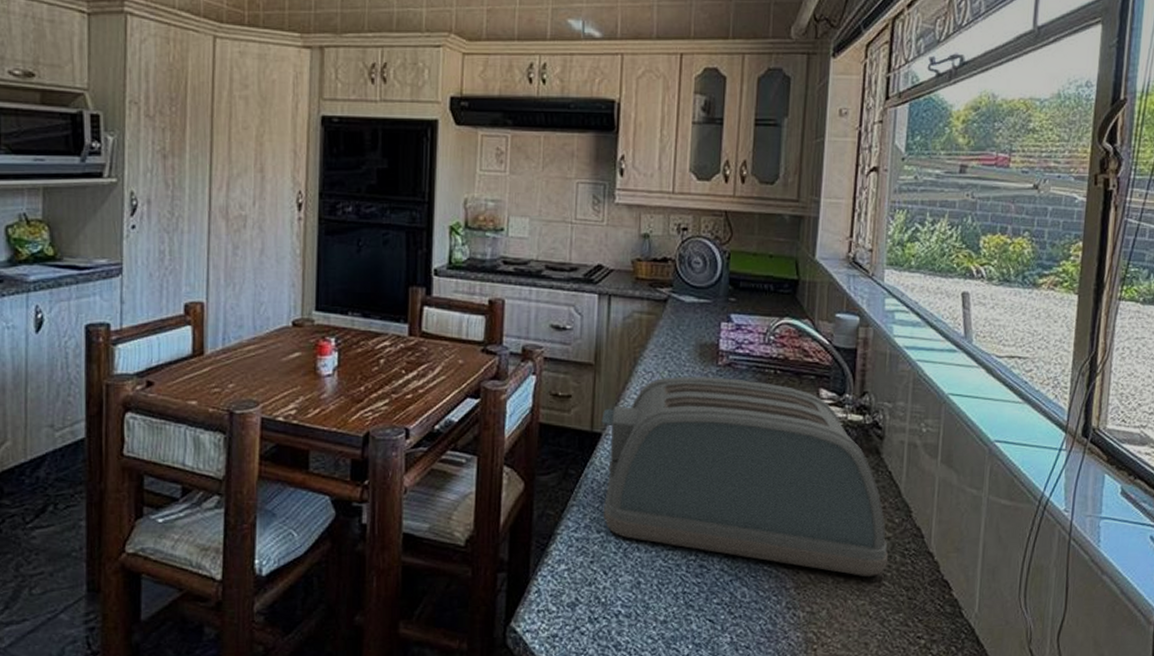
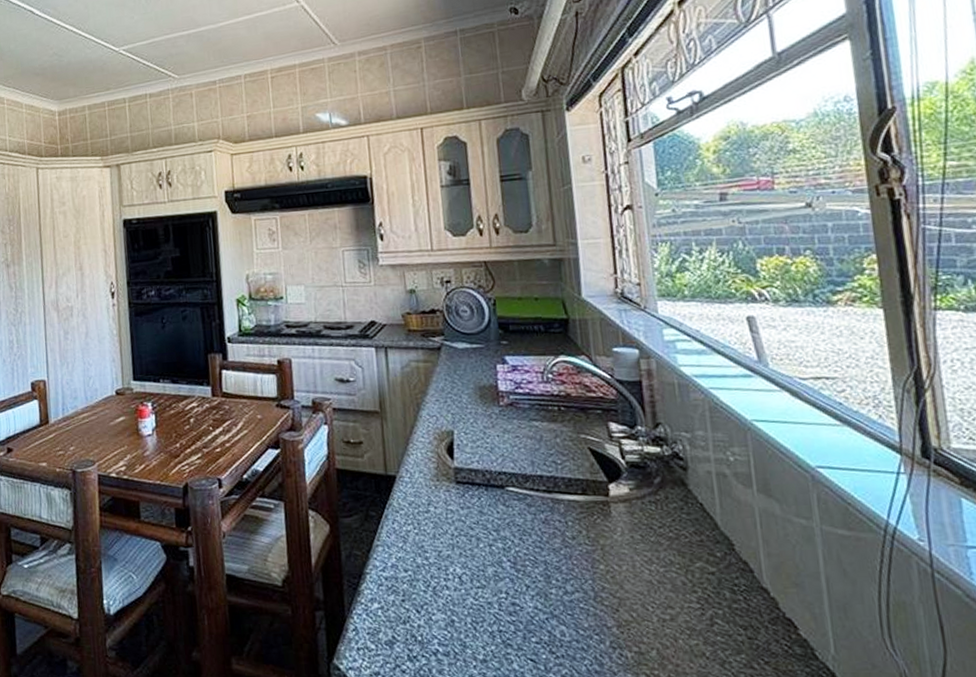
toaster: present [601,377,888,576] -> none [393,417,717,614]

